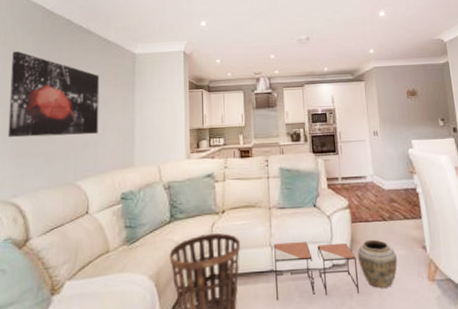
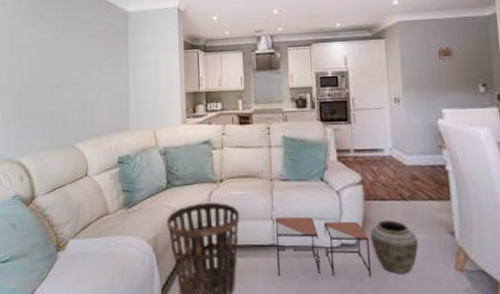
wall art: present [7,51,100,138] -> none [10,11,94,99]

